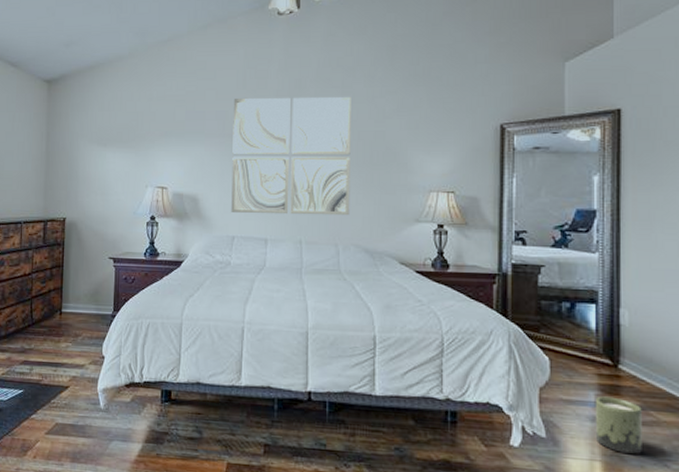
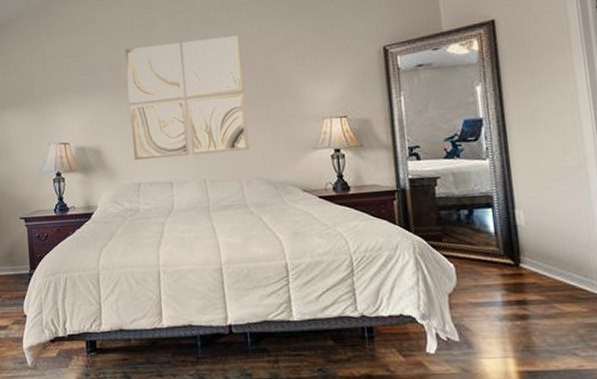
planter: present [595,396,642,455] -> none [501,295,551,348]

